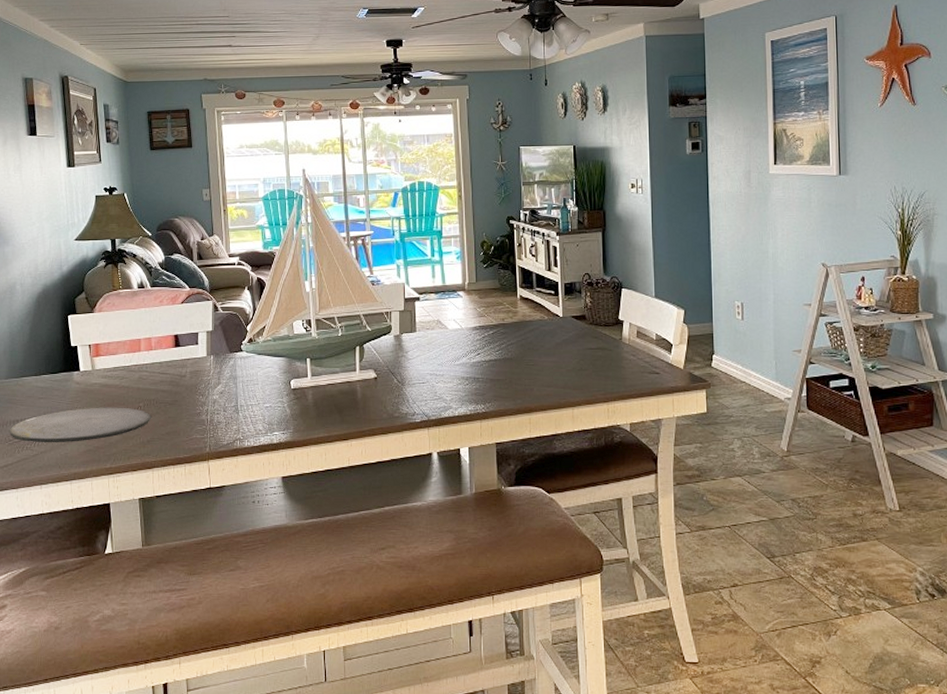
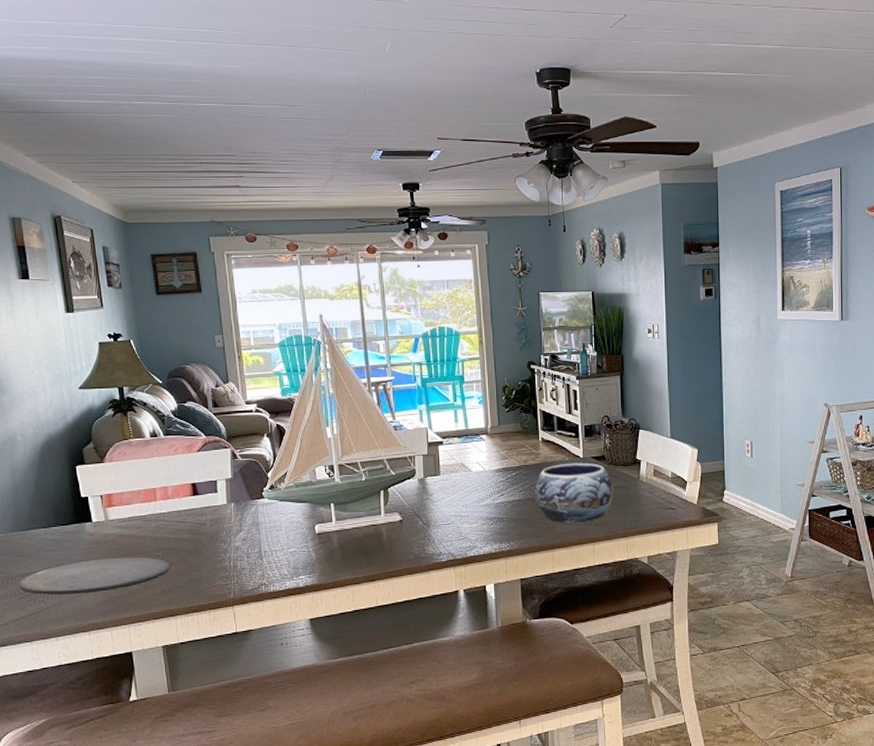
decorative bowl: none [512,322,594,385] -> present [535,462,614,523]

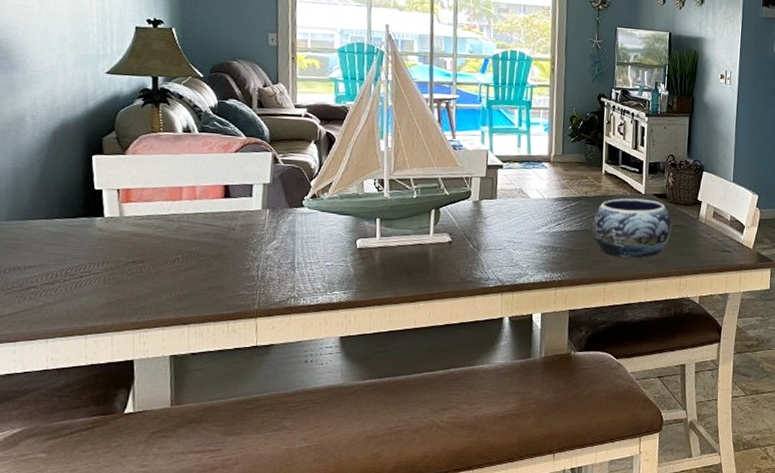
plate: present [18,557,171,596] -> none [7,257,191,294]

